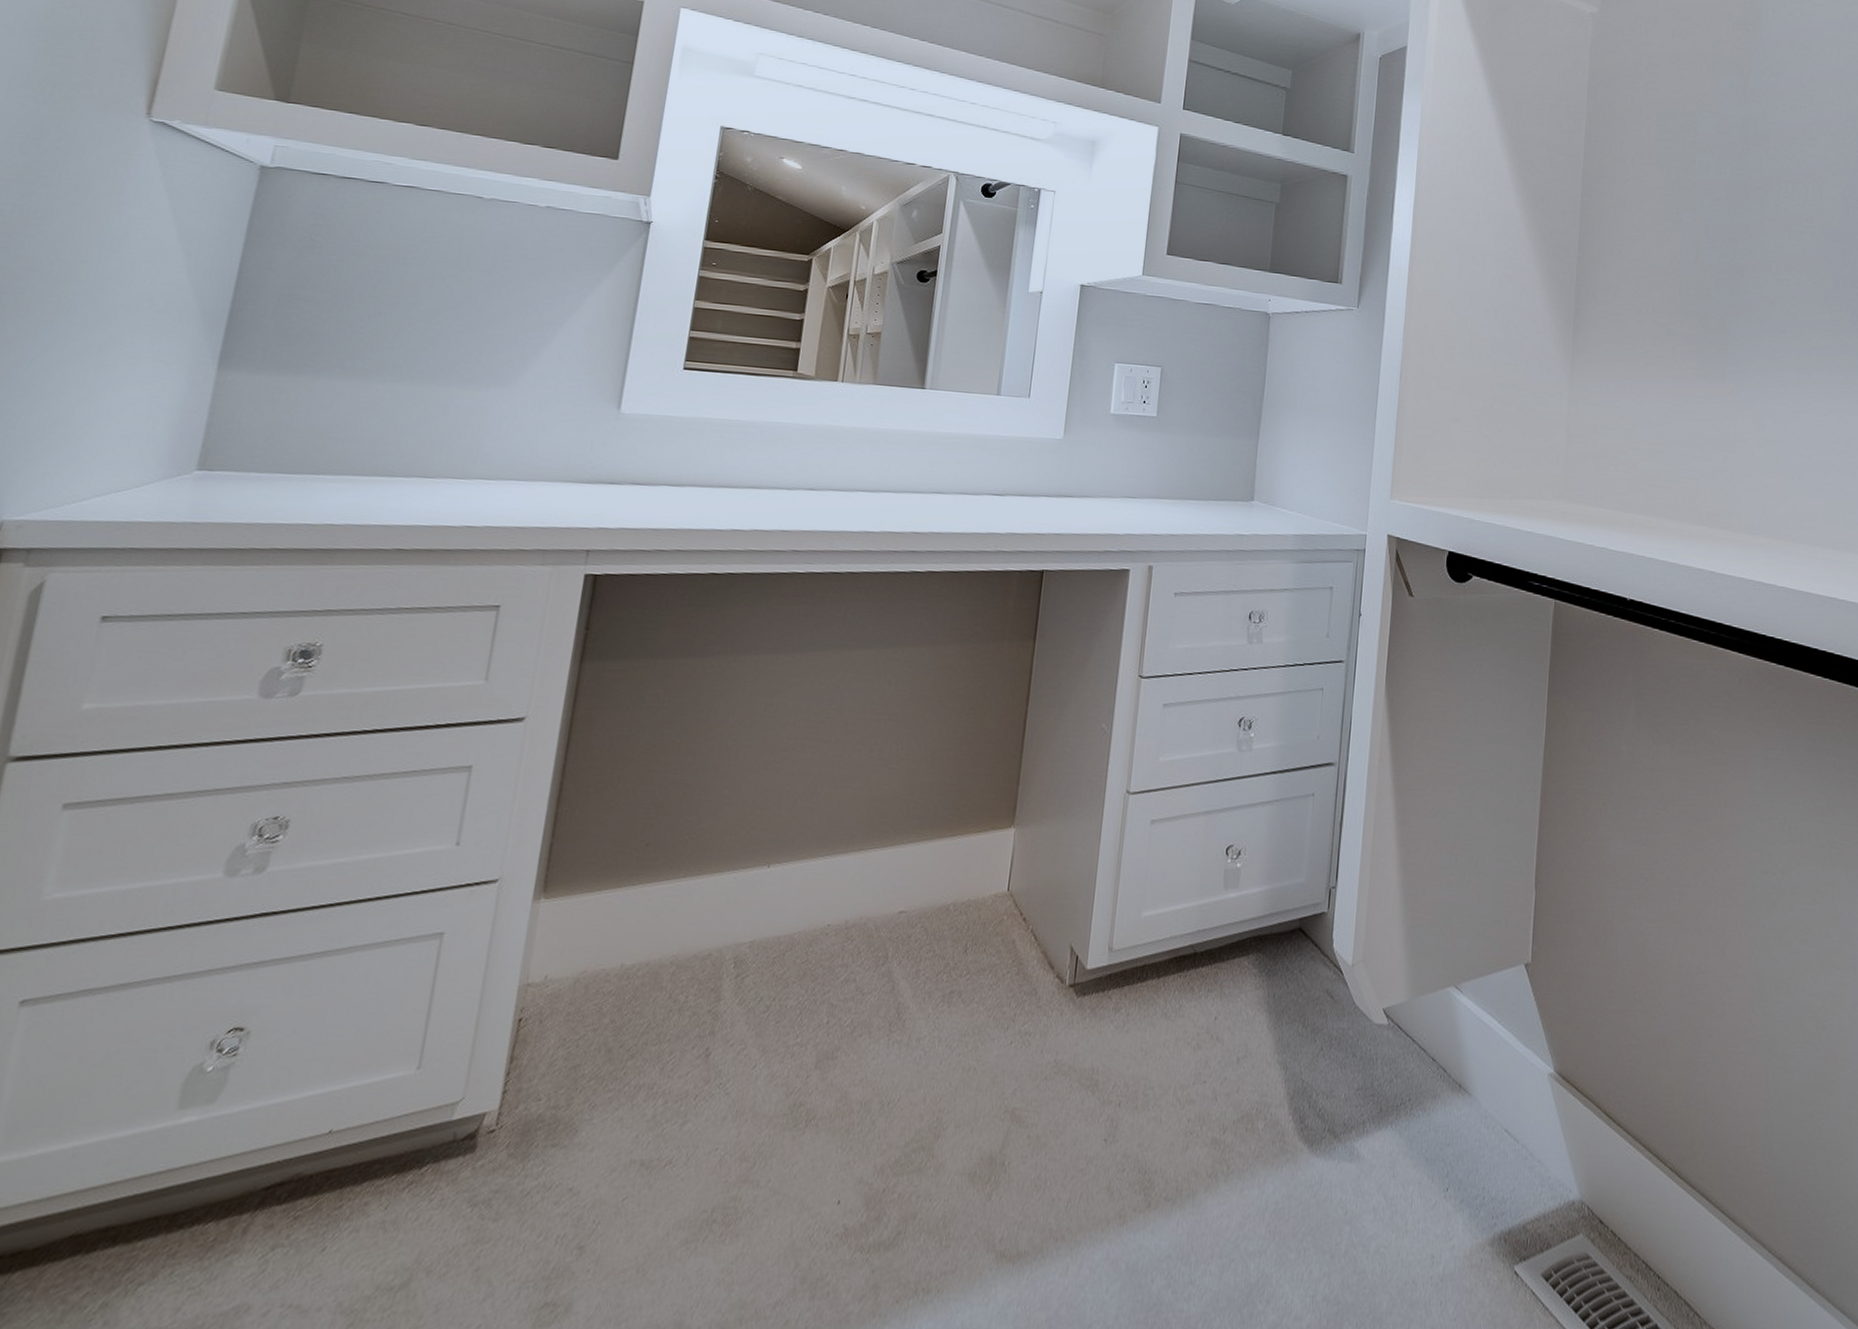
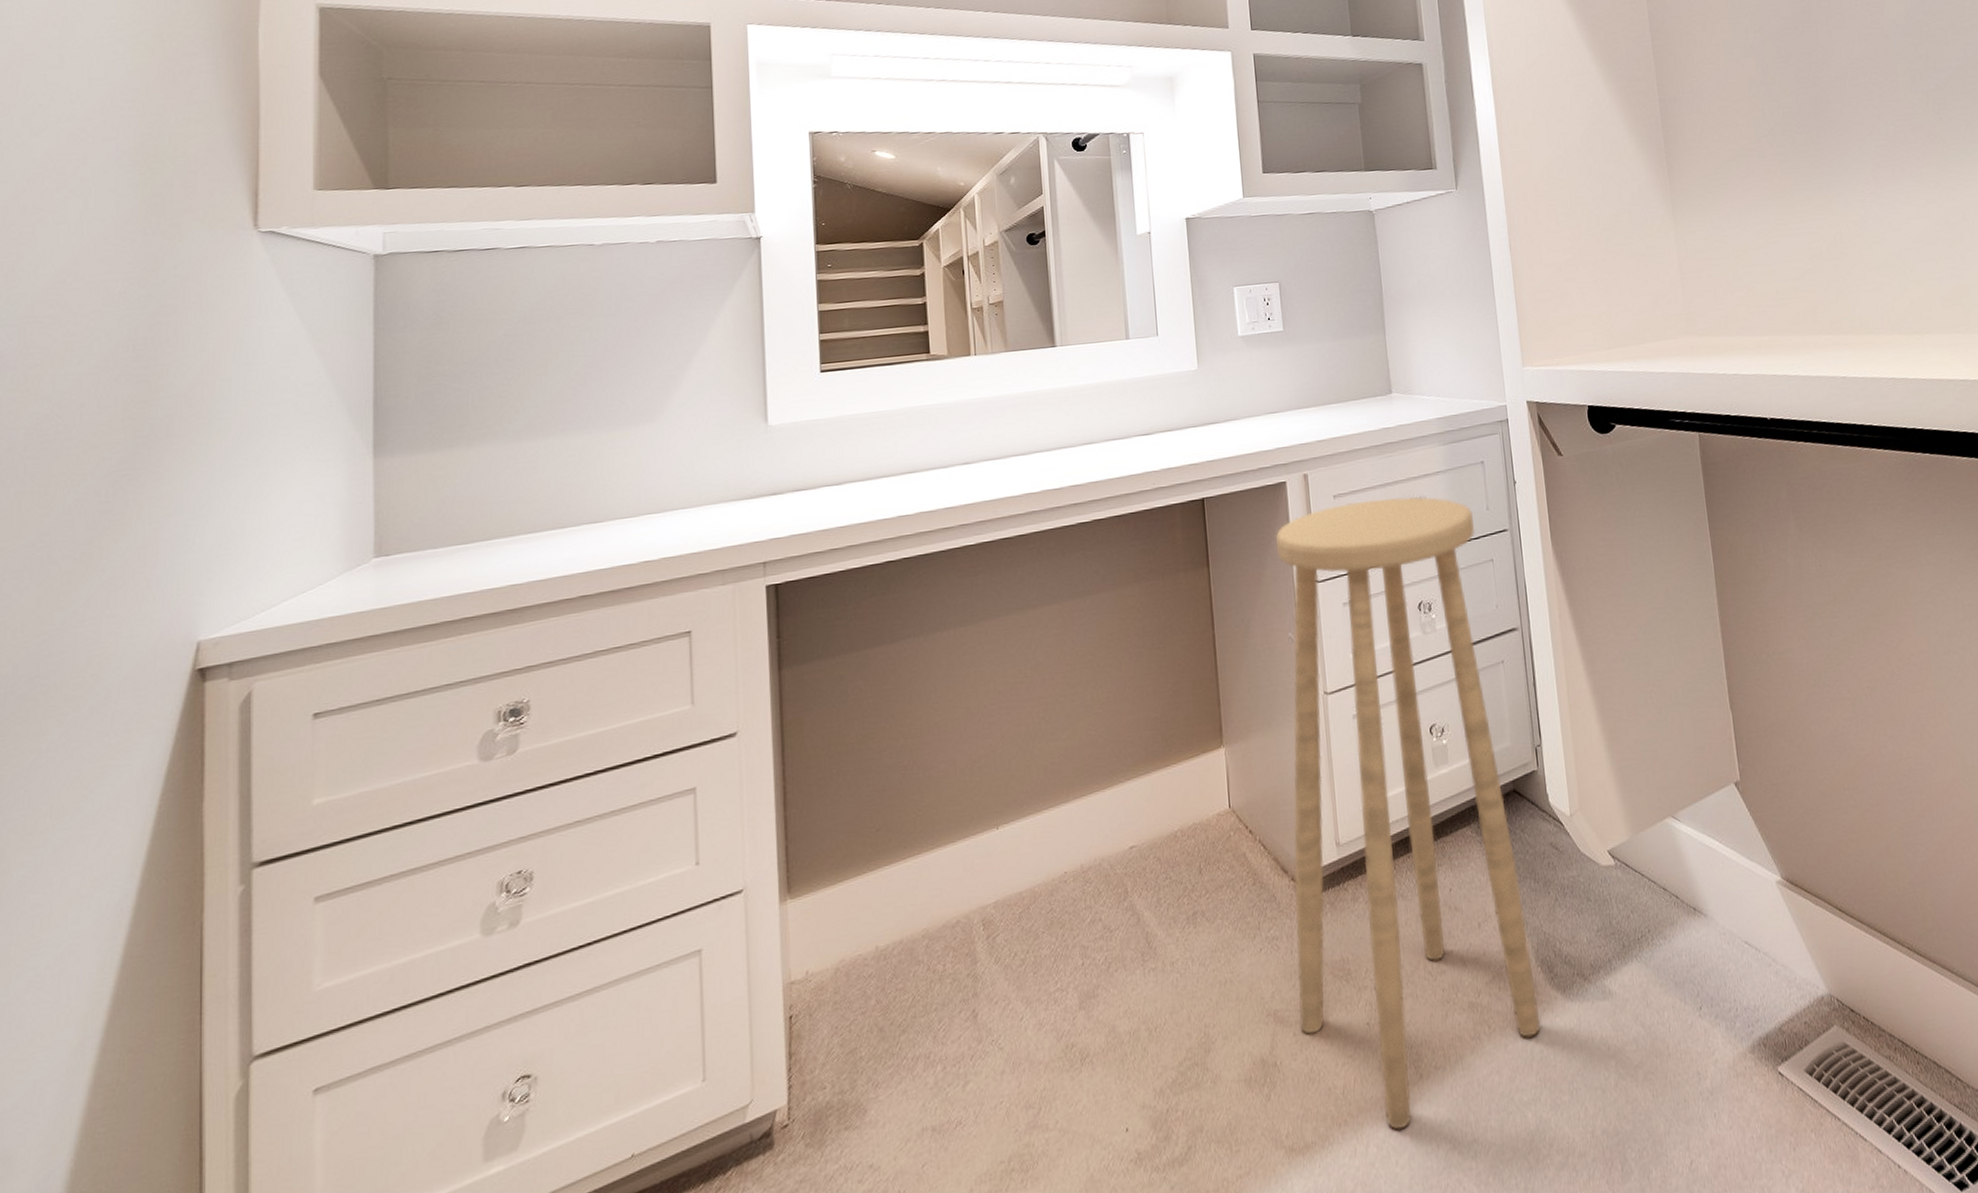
stool: none [1036,603,1312,1256] -> present [1275,497,1541,1130]

